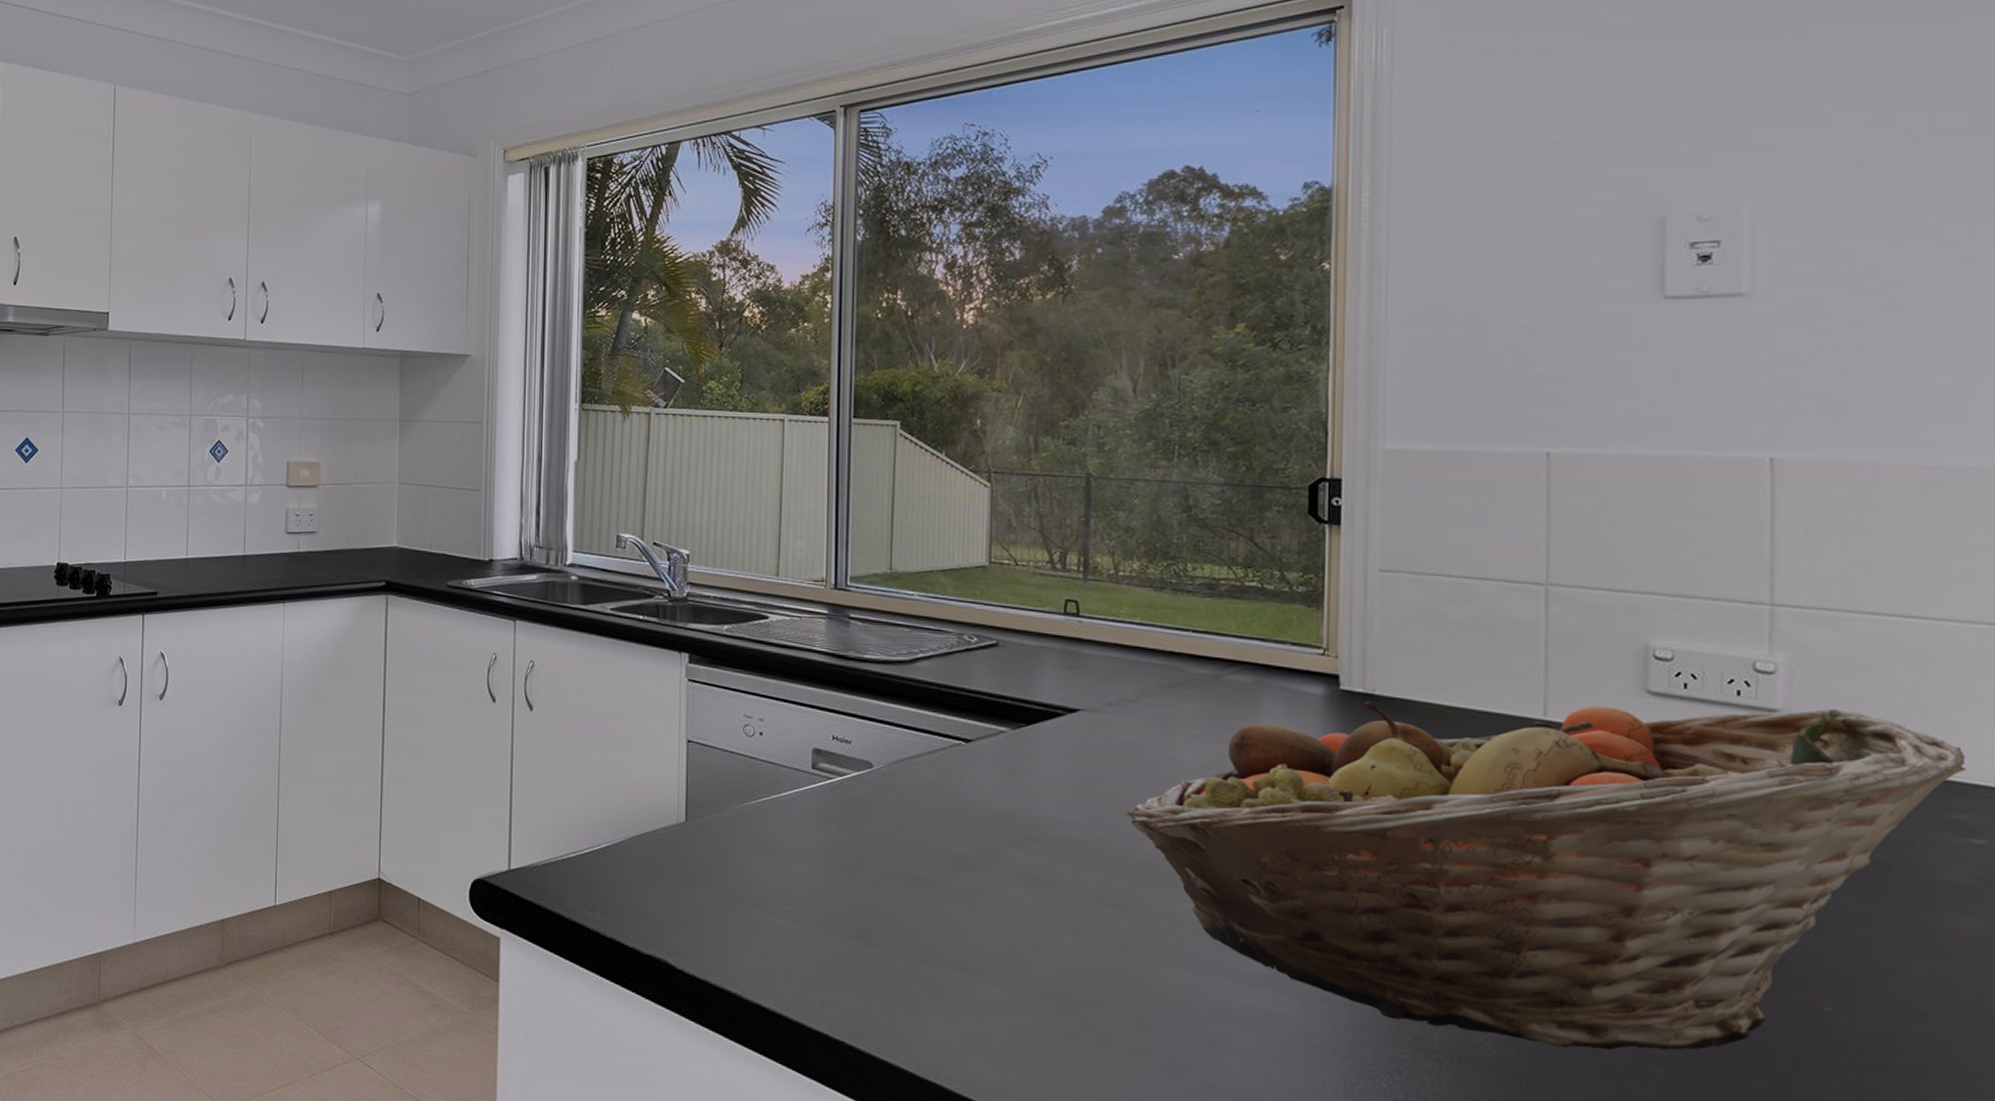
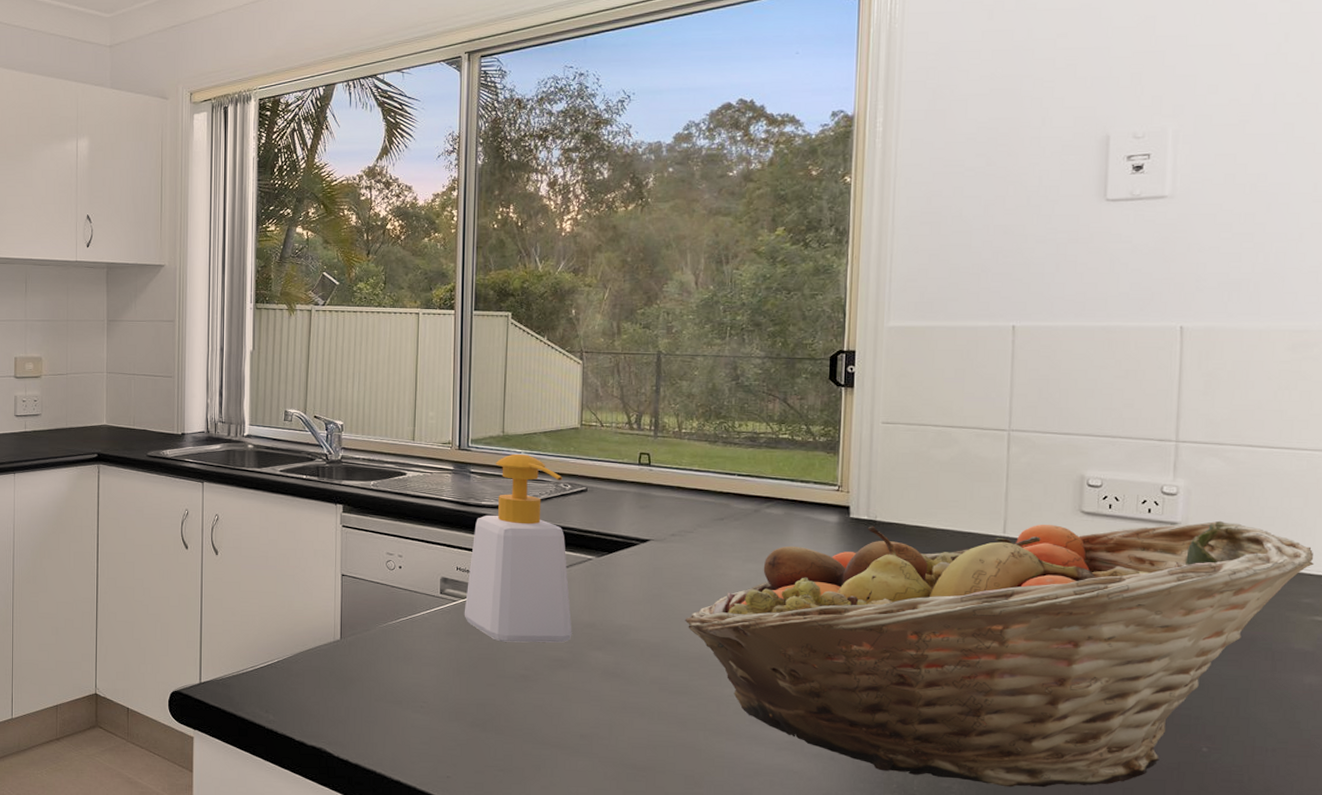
soap bottle: none [842,596,981,837] -> present [464,453,572,643]

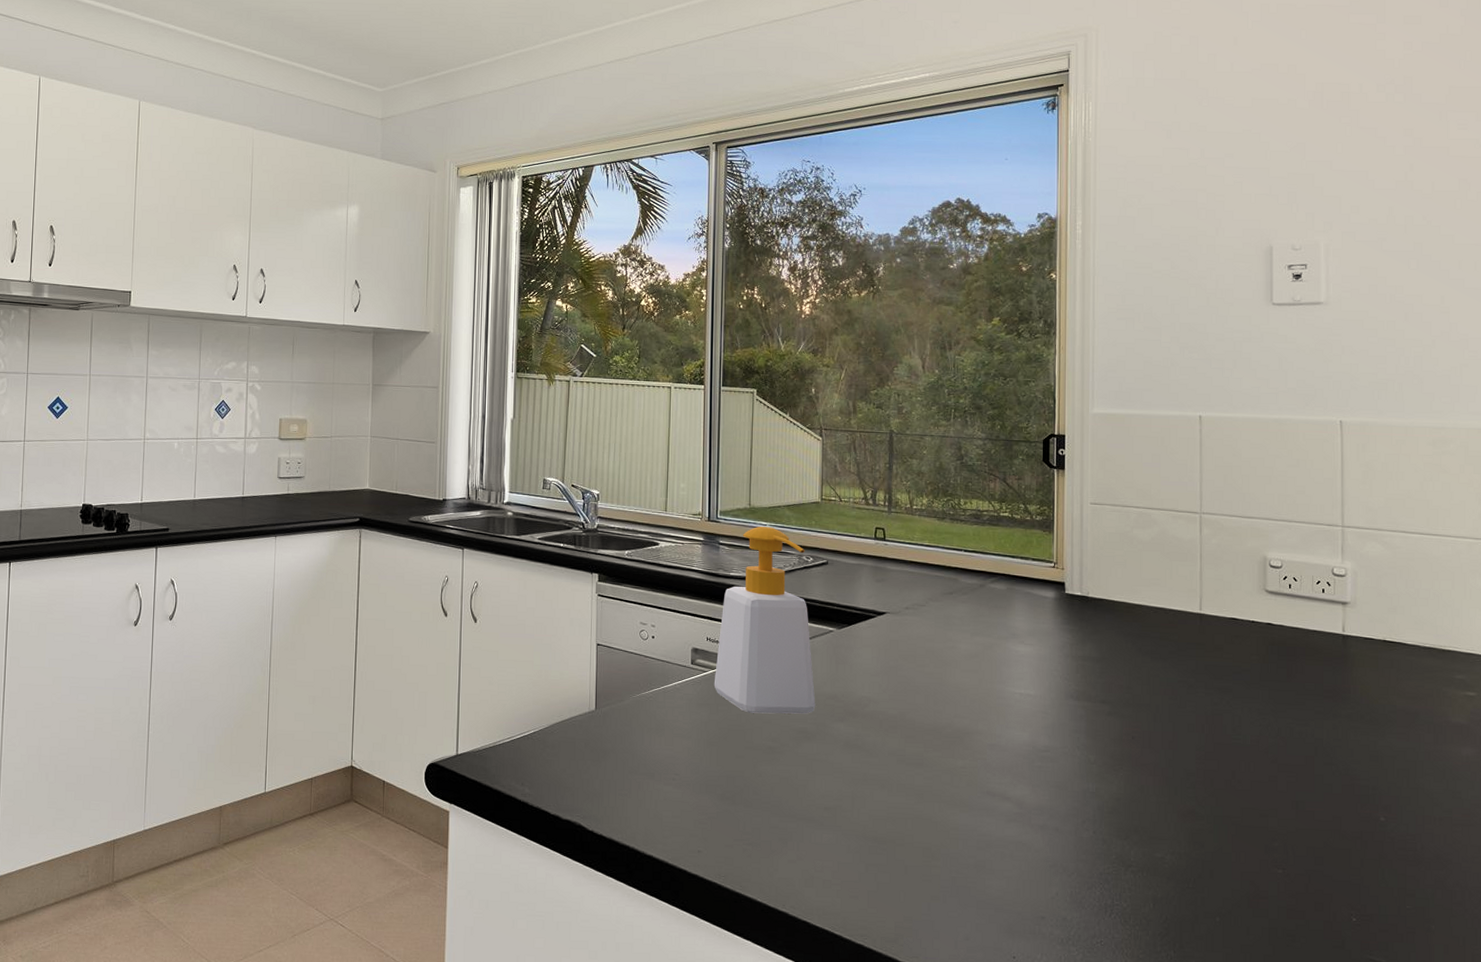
fruit basket: present [684,520,1314,788] -> none [919,601,1463,858]

